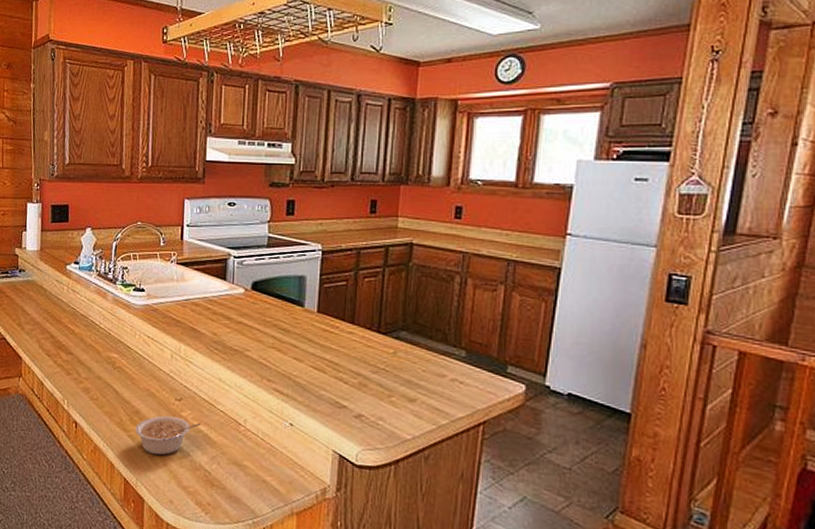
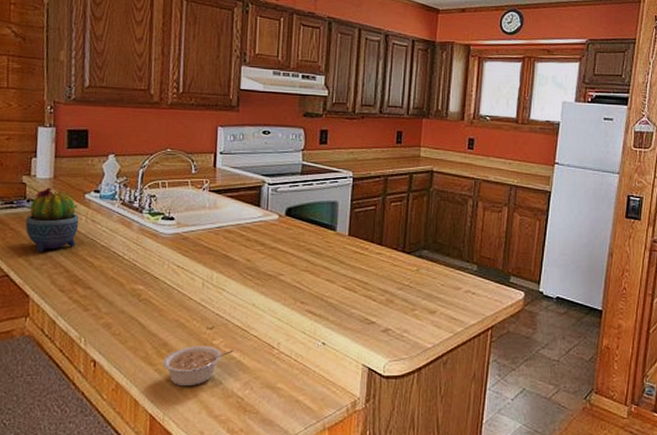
potted cactus: none [18,259,62,319] -> present [25,187,79,253]

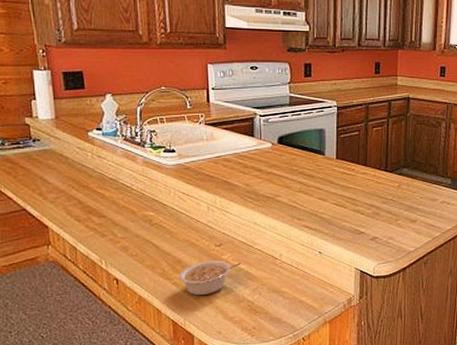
potted cactus: present [25,187,79,253] -> none [33,127,86,187]

